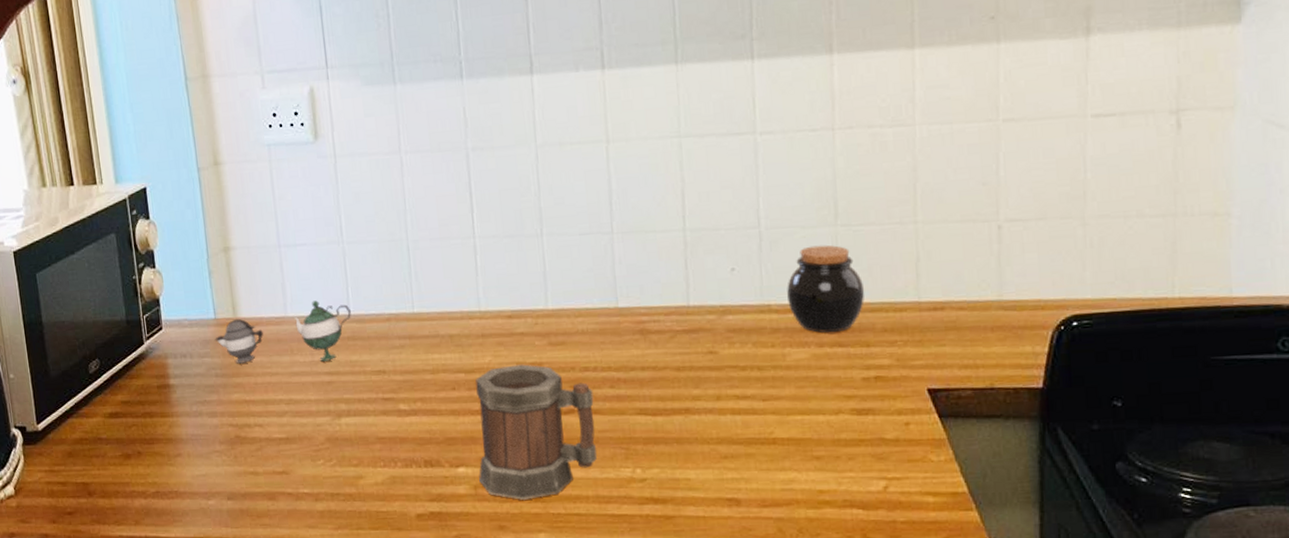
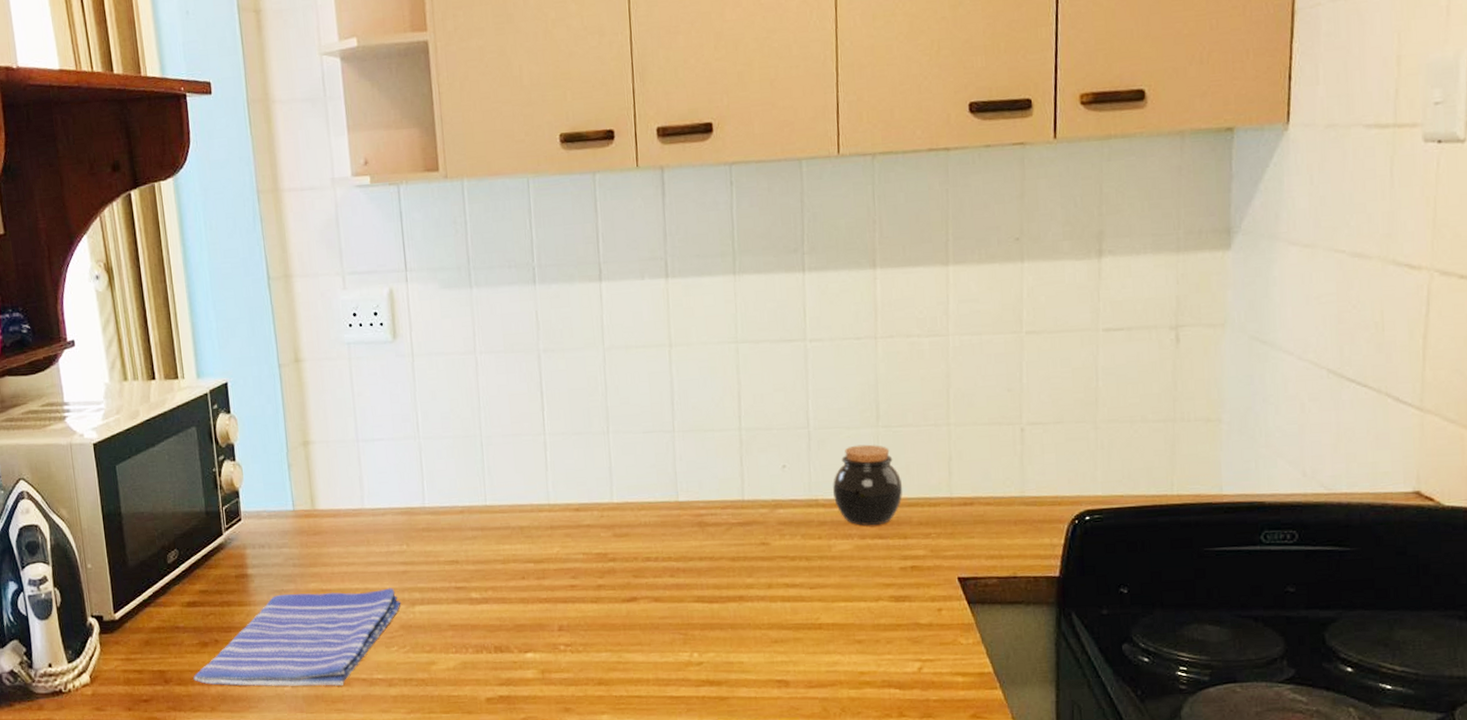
dish towel: none [116,399,327,500] -> present [193,588,401,687]
teapot: present [215,300,351,364] -> none [293,493,426,554]
mug: present [475,364,597,500] -> none [544,554,657,683]

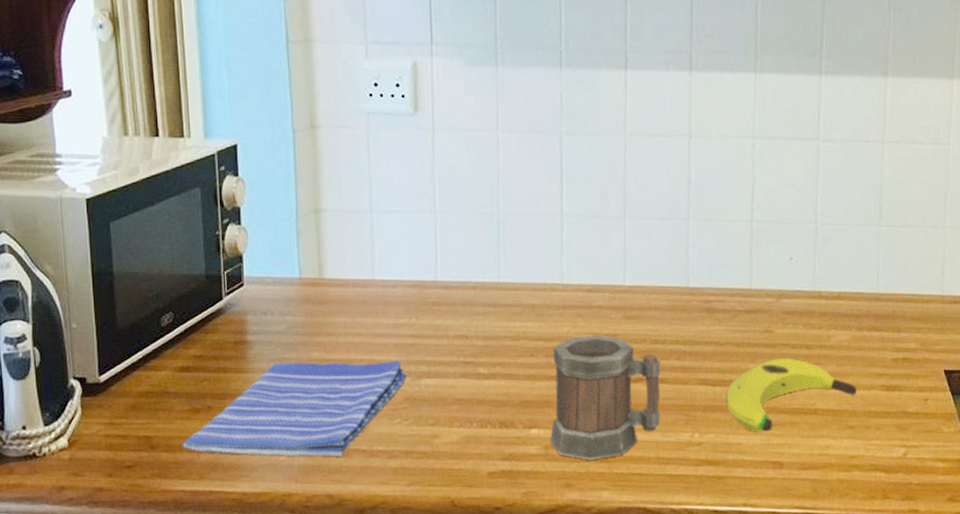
mug: none [544,554,657,683] -> present [550,335,661,460]
banana: none [724,571,864,650] -> present [726,358,858,432]
jar: present [833,444,903,526] -> none [835,242,900,319]

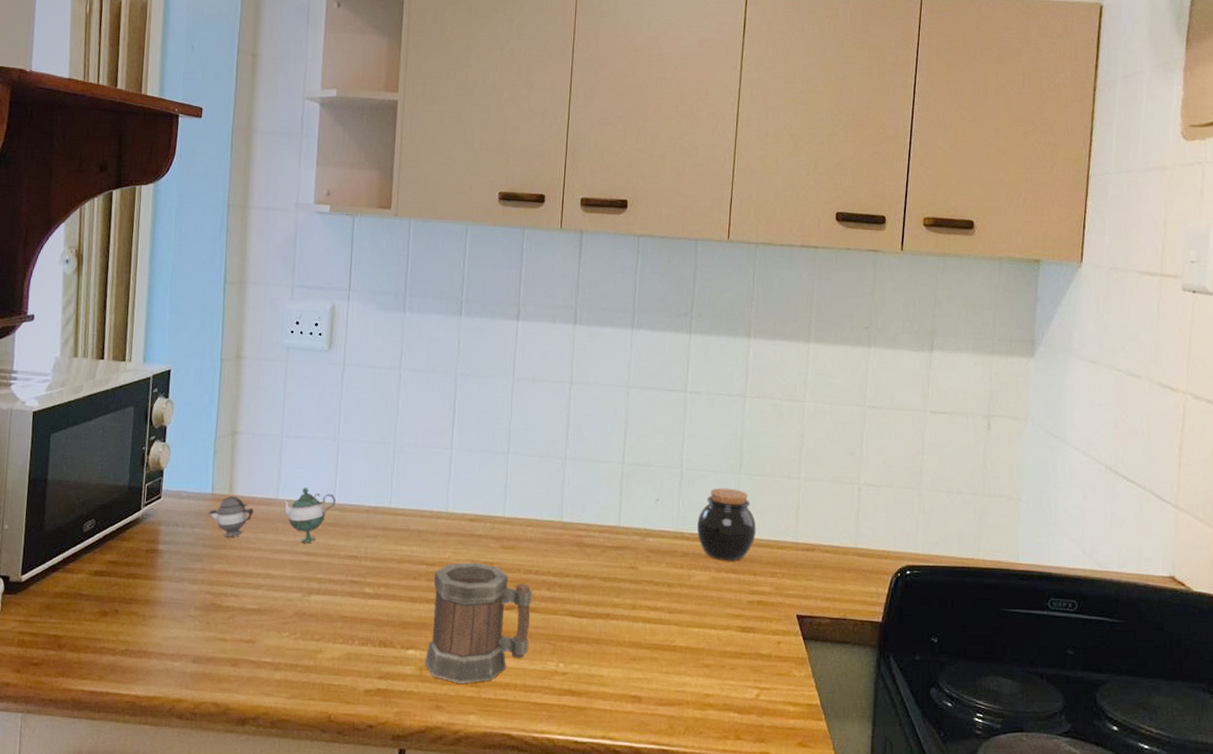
dish towel: present [182,360,407,457] -> none [87,572,299,666]
teapot: none [298,266,438,324] -> present [208,487,336,543]
banana: present [726,358,858,432] -> none [591,594,715,666]
jar: none [835,242,900,319] -> present [697,488,757,561]

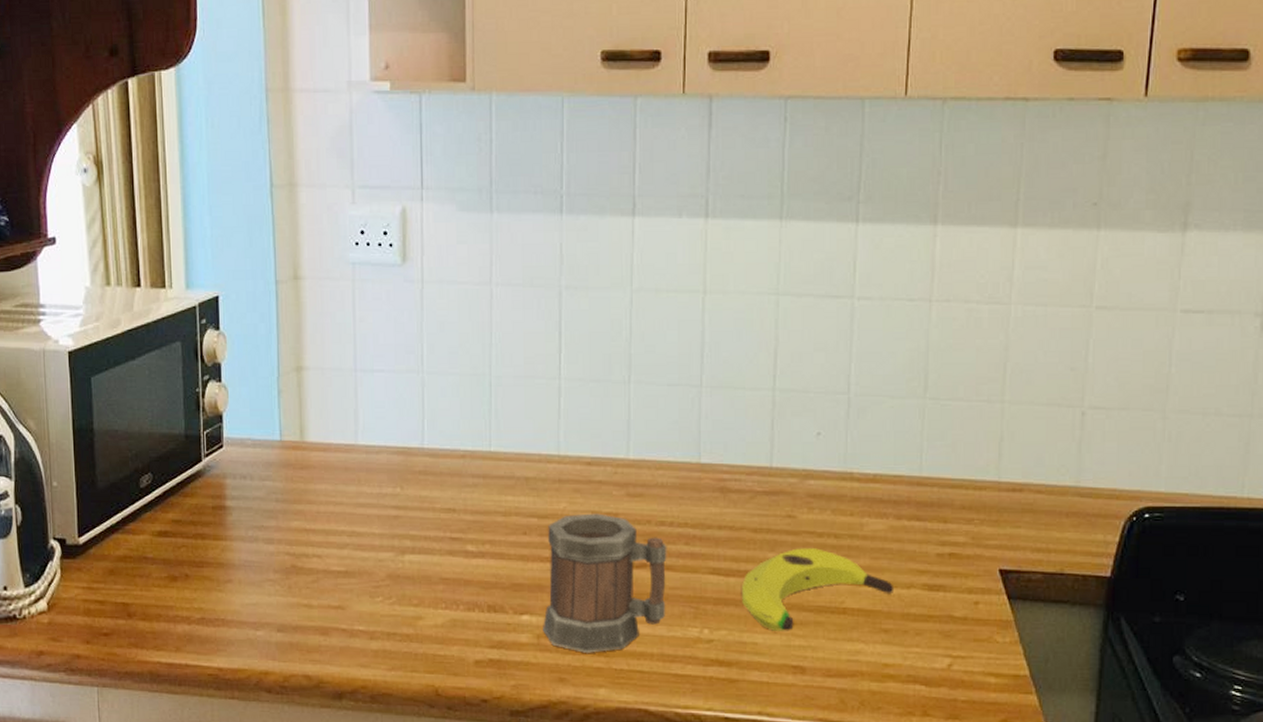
teapot: present [208,487,336,543] -> none [278,430,425,494]
banana: none [591,594,715,666] -> present [741,548,895,631]
jar: present [697,488,757,561] -> none [871,416,947,506]

